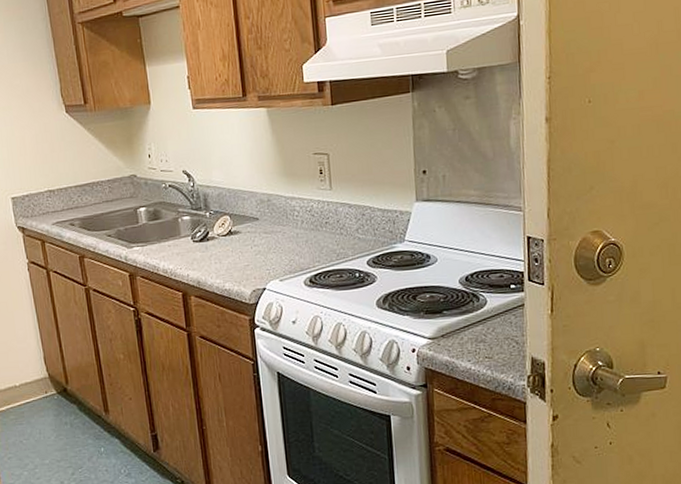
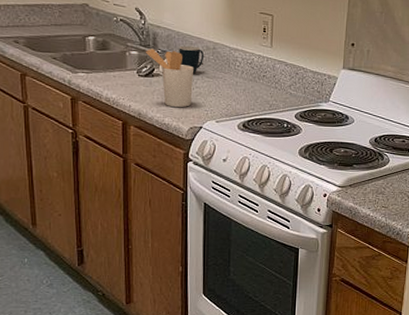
utensil holder: none [198,210,252,270] -> present [146,48,194,107]
mug: none [231,201,260,231] -> present [179,45,205,74]

